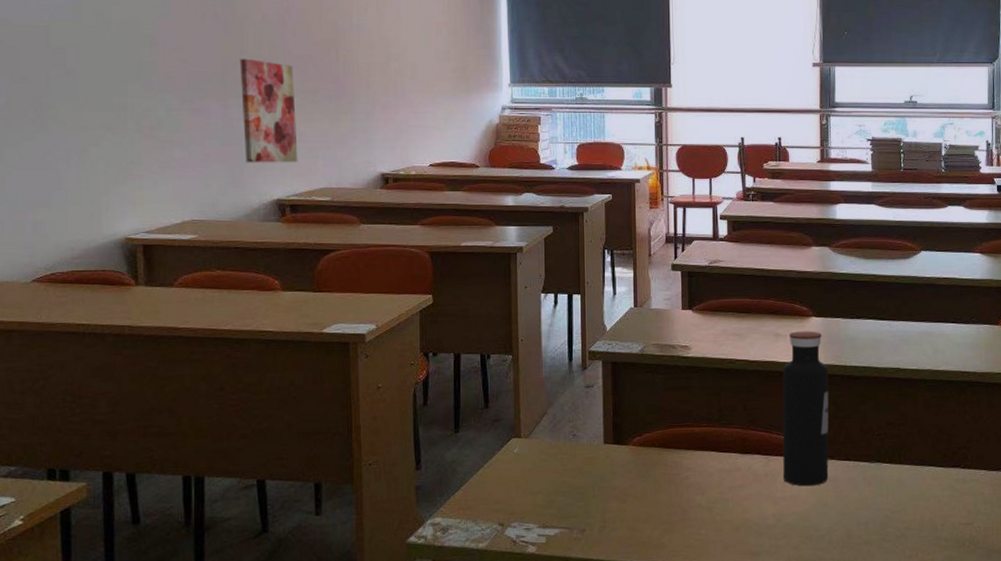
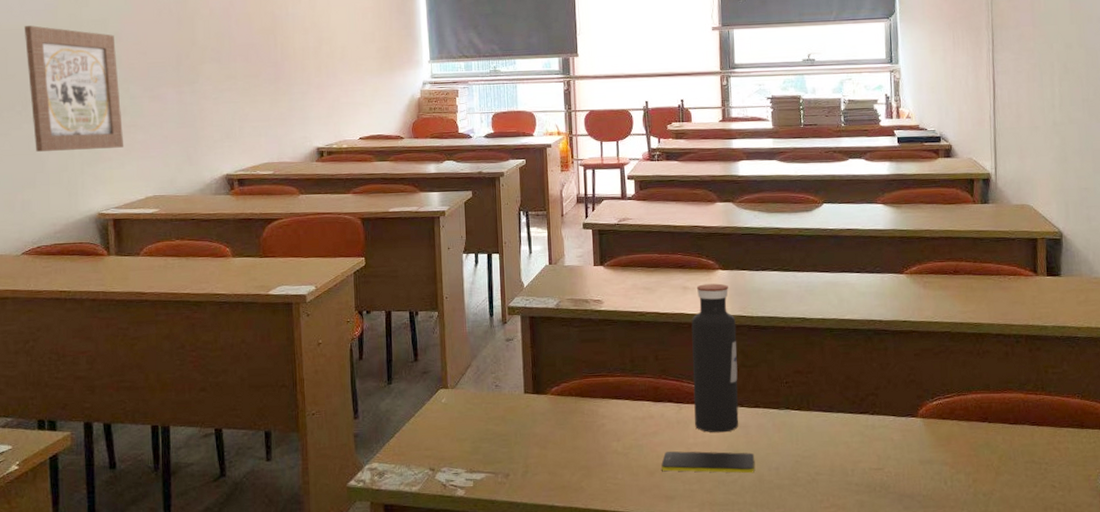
wall art: none [40,23,158,166] -> present [23,25,124,152]
wall art: present [240,58,298,163] -> none [191,48,244,143]
smartphone: none [747,505,844,529] -> present [661,451,755,474]

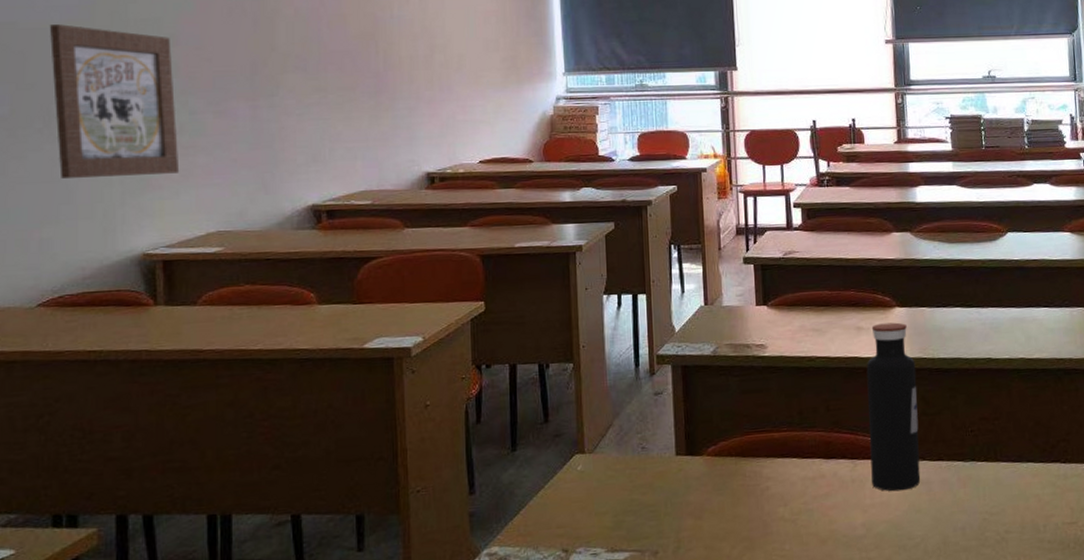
smartphone: present [661,451,755,474] -> none [834,512,939,538]

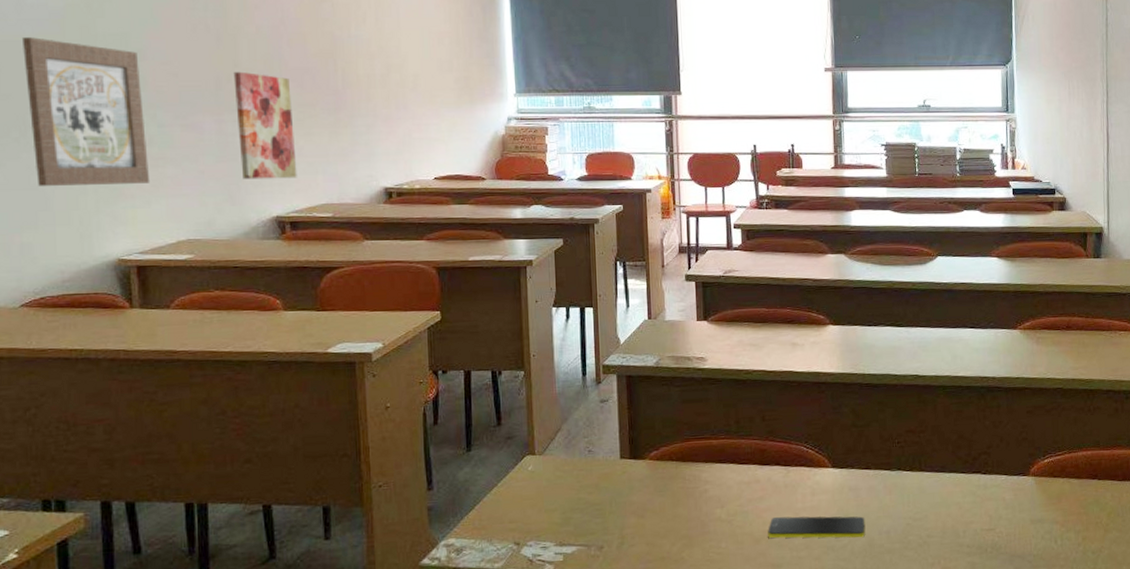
wall art: none [270,55,335,167] -> present [233,71,297,180]
smartphone: none [834,512,939,538] -> present [768,516,866,538]
water bottle: present [866,322,921,492] -> none [800,339,849,497]

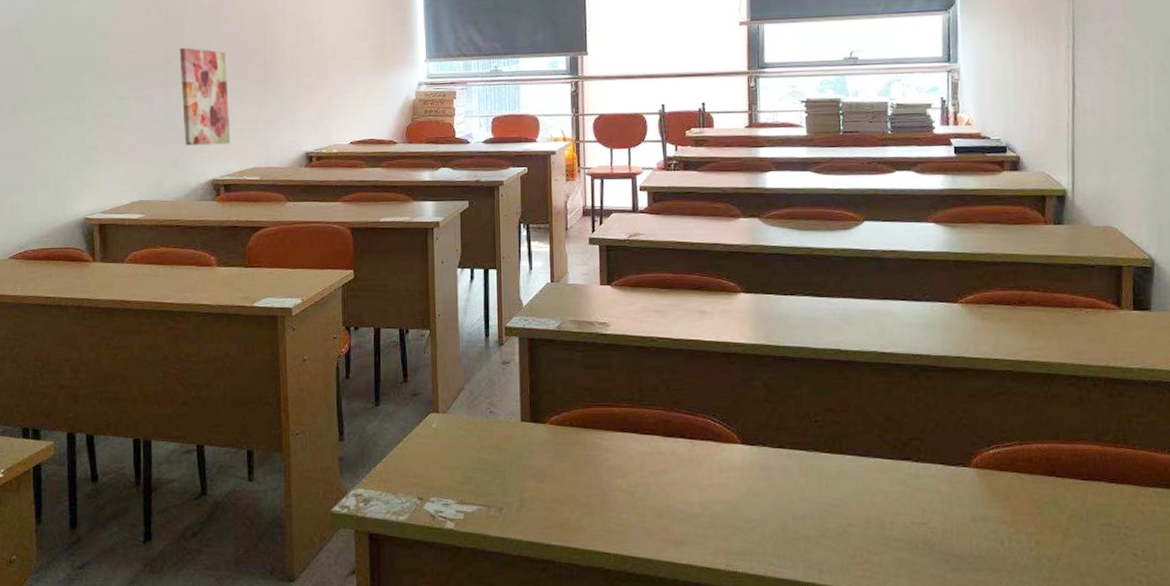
wall art: present [21,37,151,186] -> none [14,24,111,154]
smartphone: present [768,516,866,538] -> none [671,491,778,521]

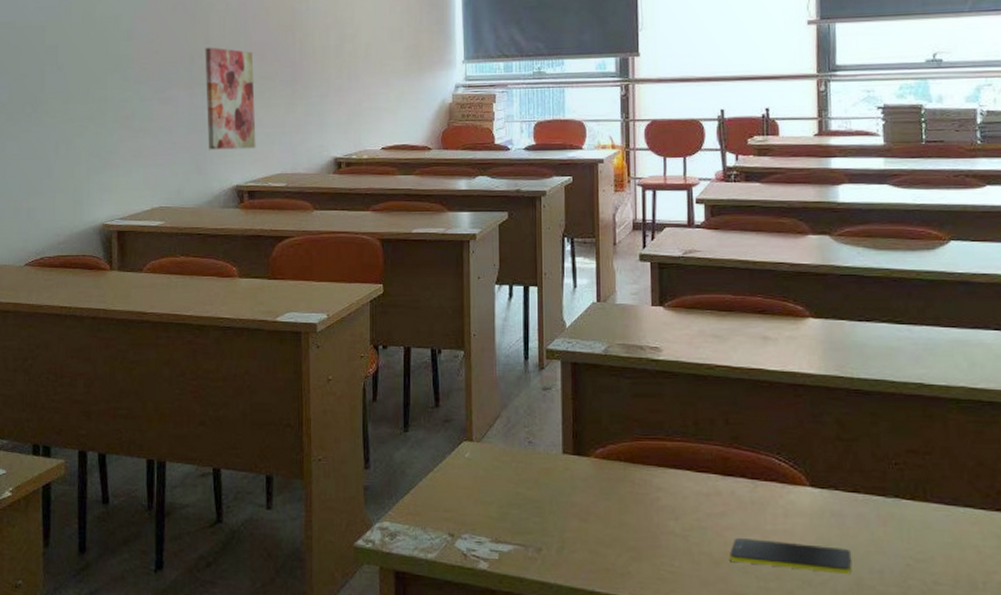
smartphone: none [671,491,778,521] -> present [730,537,852,575]

